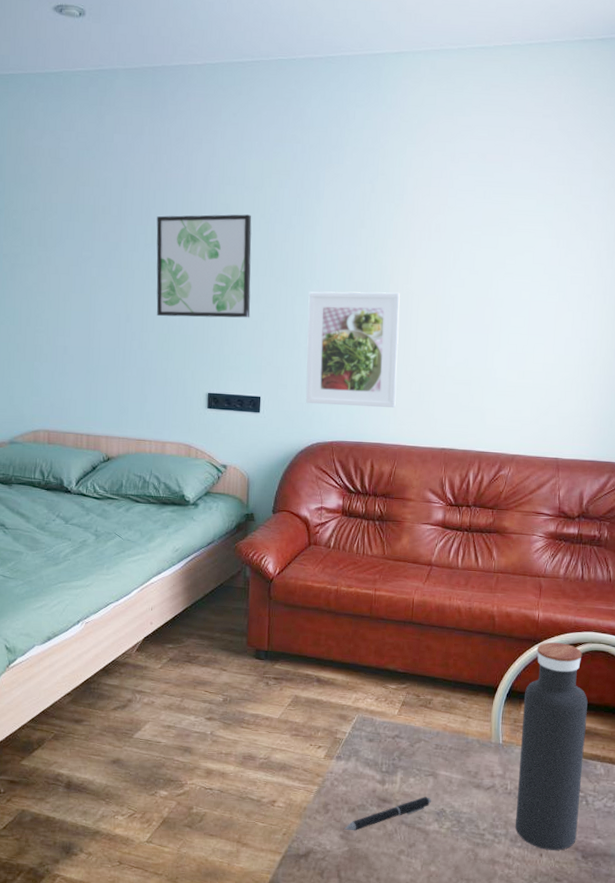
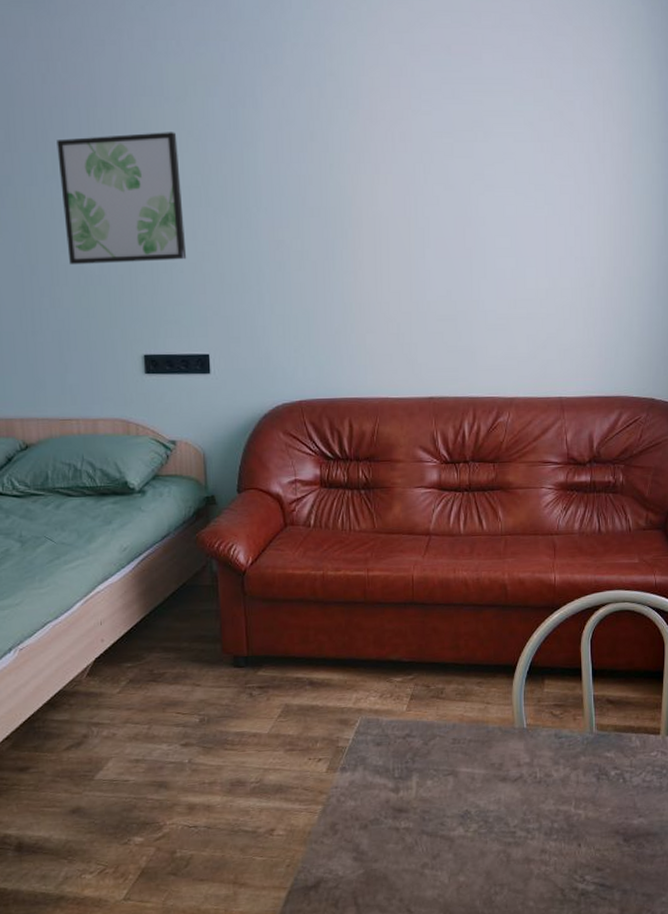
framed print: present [305,291,400,408] -> none [256,217,372,358]
pen: present [344,797,431,830] -> none [357,799,453,850]
water bottle: present [515,642,588,850] -> none [547,606,617,839]

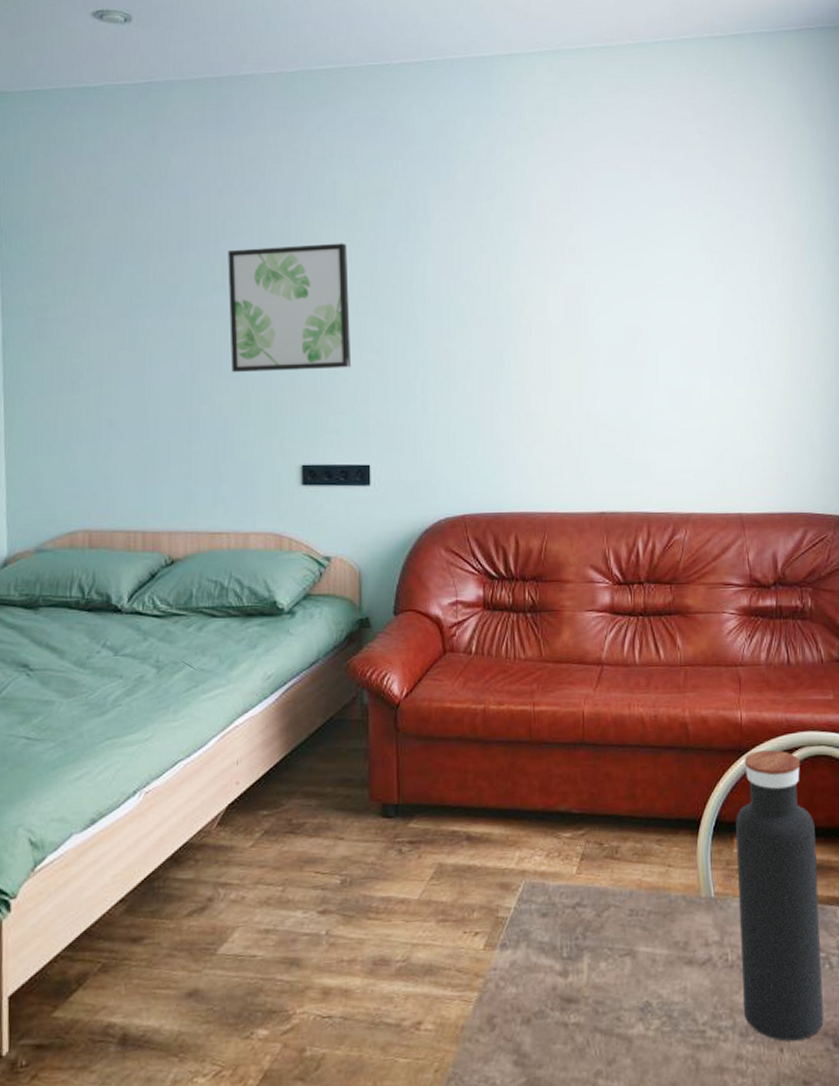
water bottle: none [547,606,617,839] -> present [736,750,824,1042]

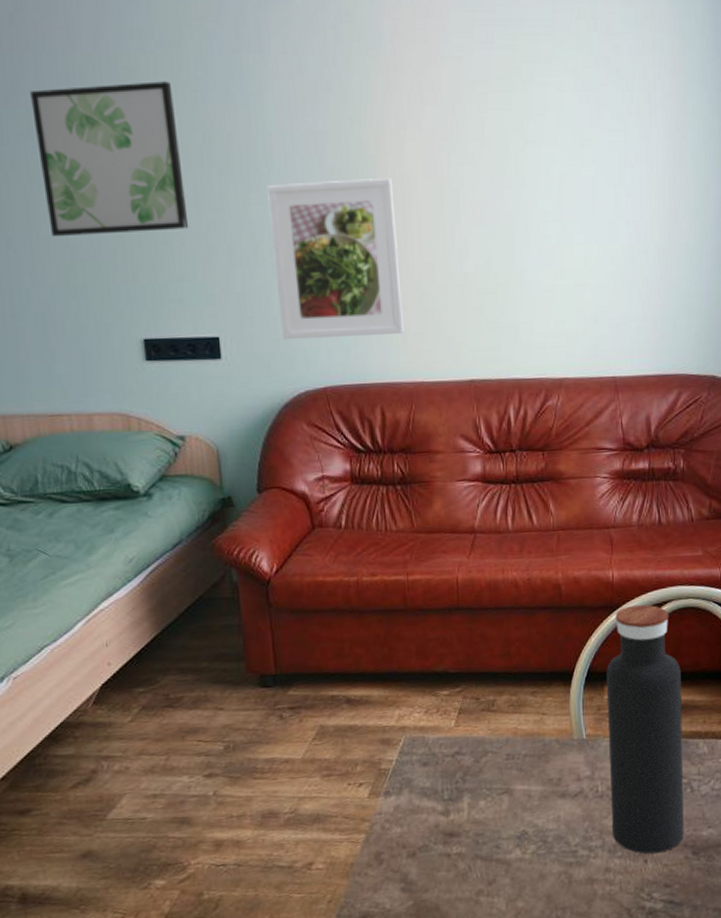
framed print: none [423,327,540,470] -> present [267,178,404,340]

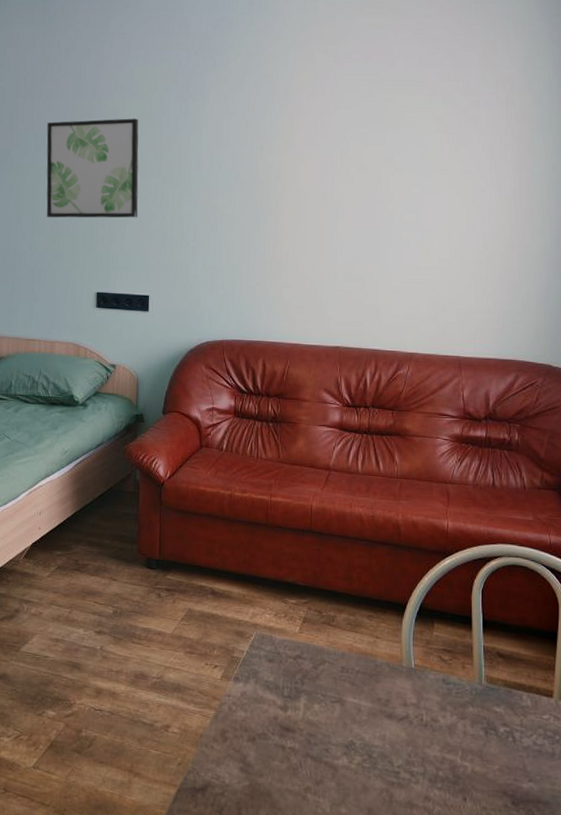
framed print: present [267,178,404,340] -> none [194,190,288,305]
water bottle: present [607,604,684,854] -> none [434,555,508,795]

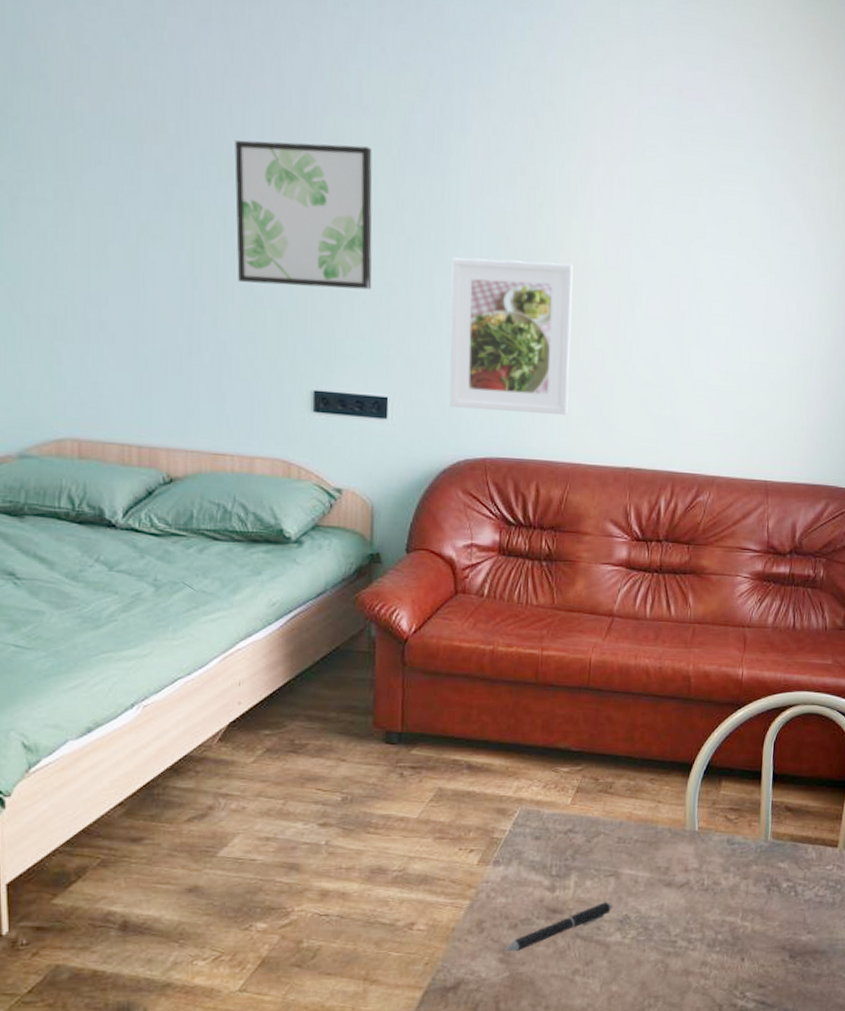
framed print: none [194,190,288,305] -> present [449,257,573,415]
pen: none [244,726,339,763] -> present [504,902,613,951]

